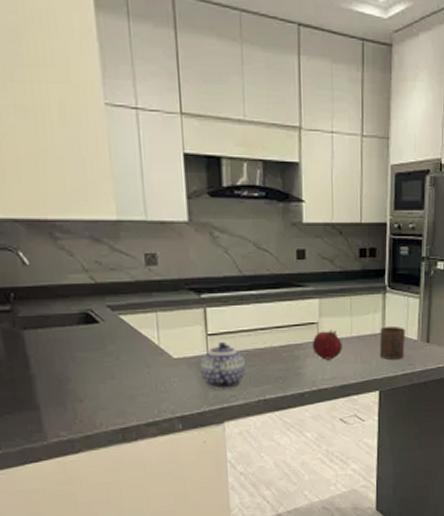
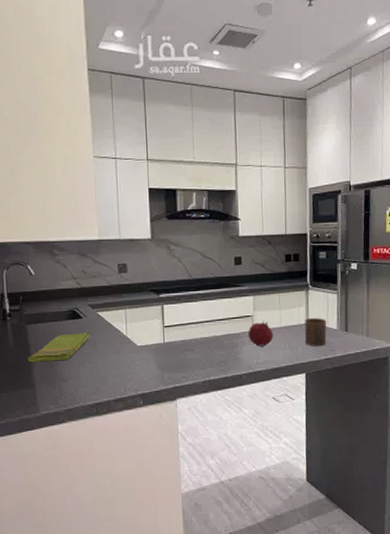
dish towel: none [26,339,111,379] -> present [27,331,91,363]
teapot: present [199,342,245,389] -> none [158,333,194,371]

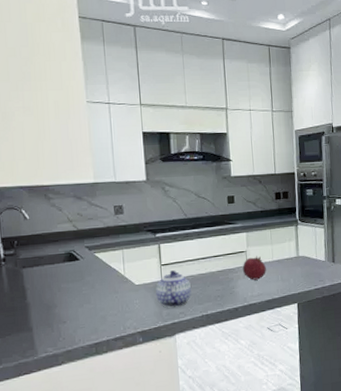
dish towel: present [27,331,91,363] -> none [24,272,88,307]
teapot: none [158,333,194,371] -> present [155,270,191,308]
cup: present [304,317,327,347] -> none [295,250,316,278]

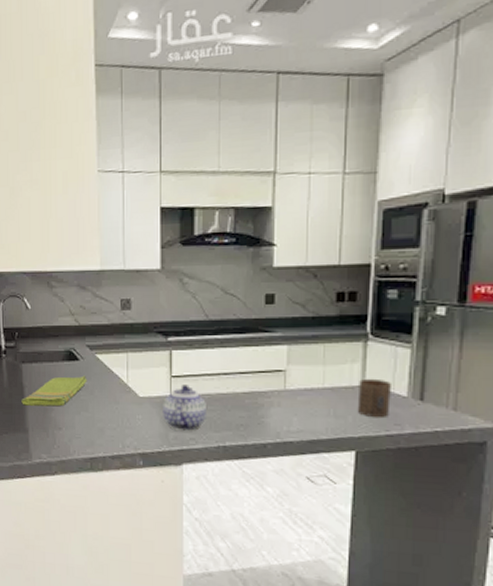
dish towel: none [24,272,88,307] -> present [21,375,87,407]
fruit: present [242,256,266,280] -> none [277,378,312,411]
cup: none [295,250,316,278] -> present [357,378,391,419]

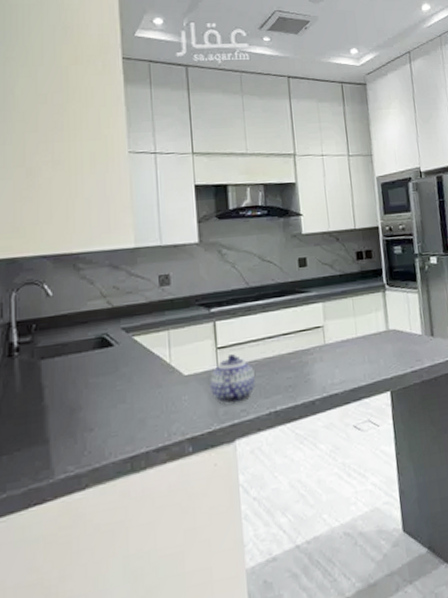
dish towel: present [21,375,87,407] -> none [40,362,124,410]
cup: present [357,378,391,419] -> none [384,322,411,358]

